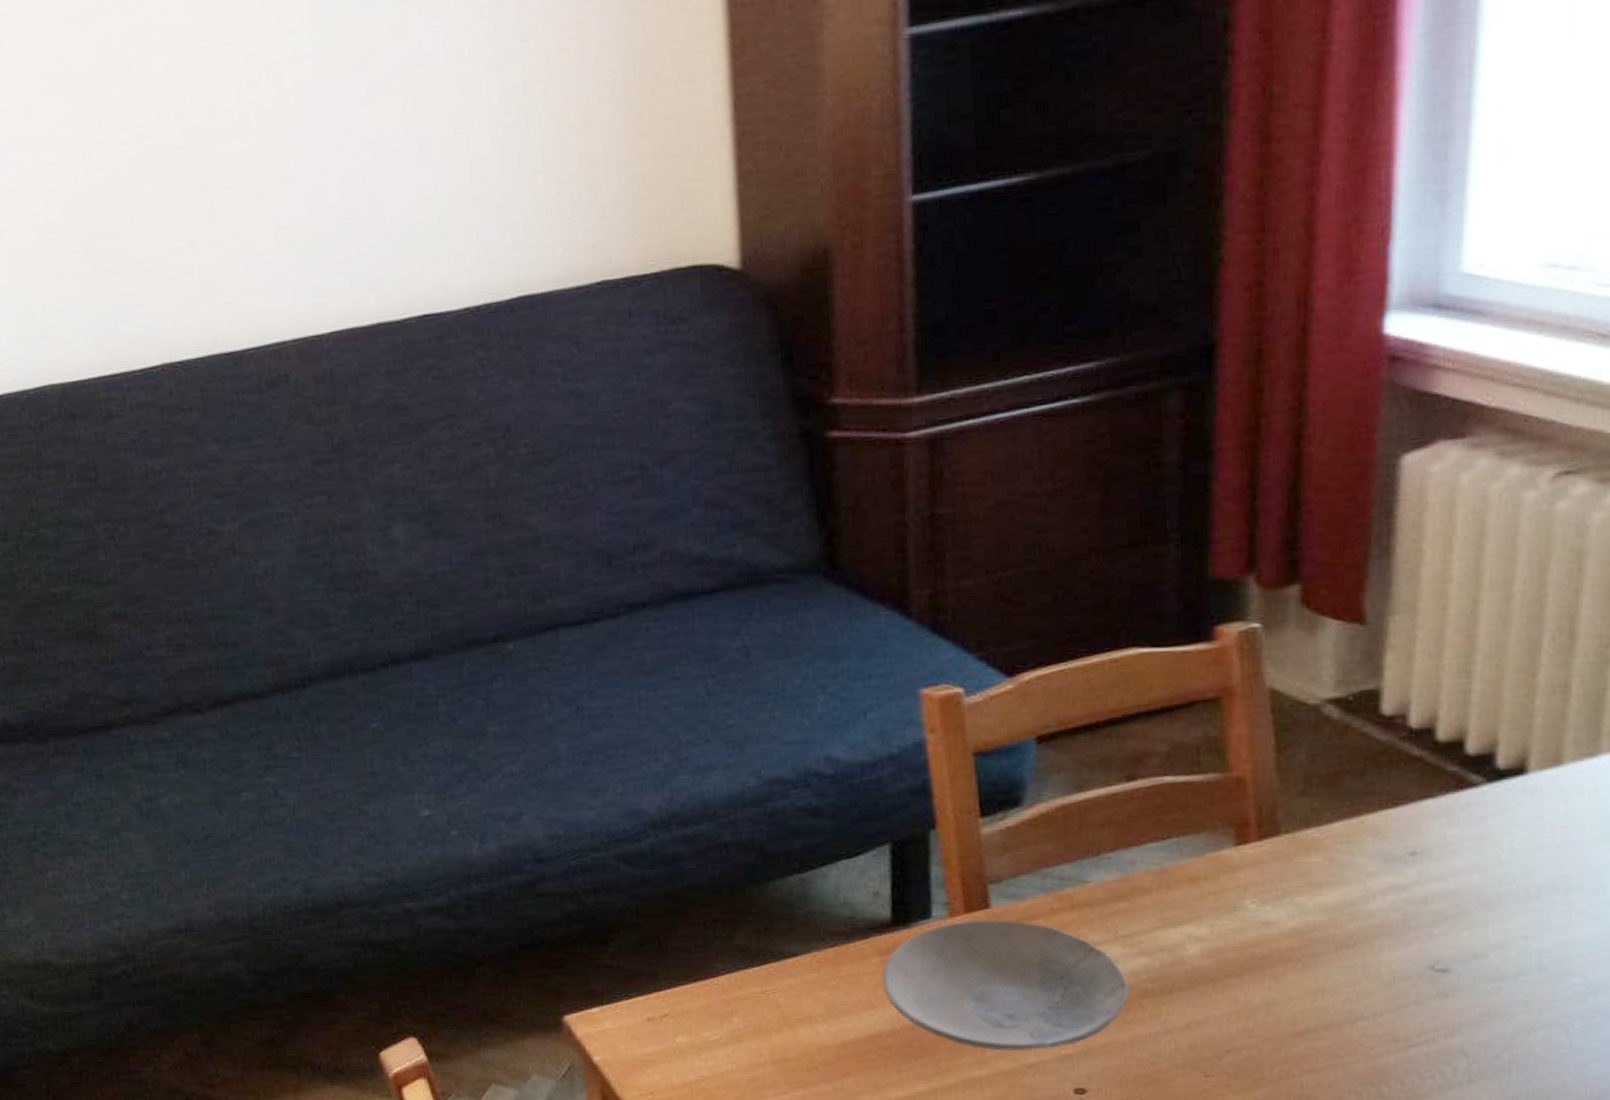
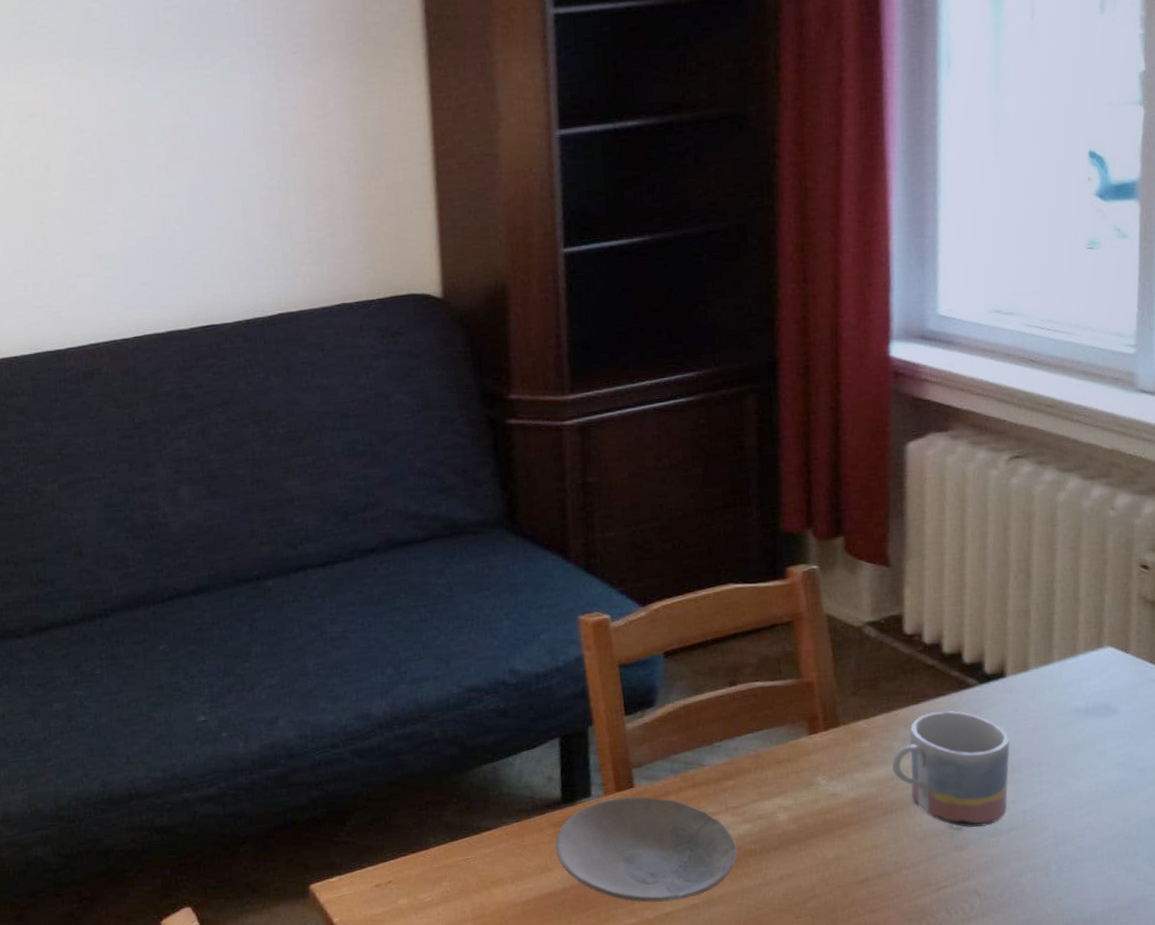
mug: none [1351,816,1526,969] -> present [891,710,1010,827]

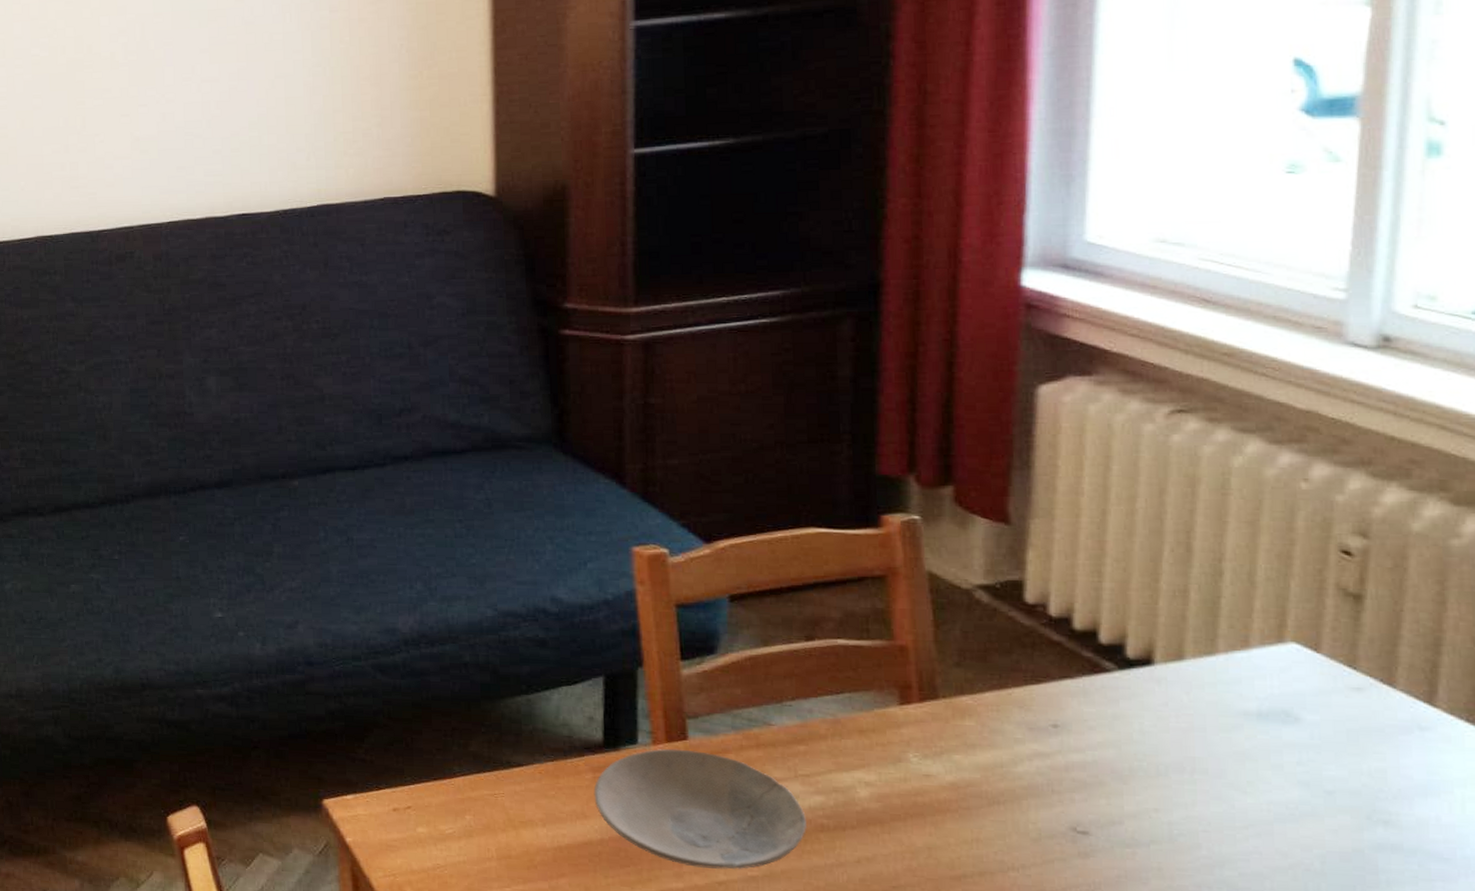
mug: present [891,710,1010,827] -> none [1001,695,1155,834]

